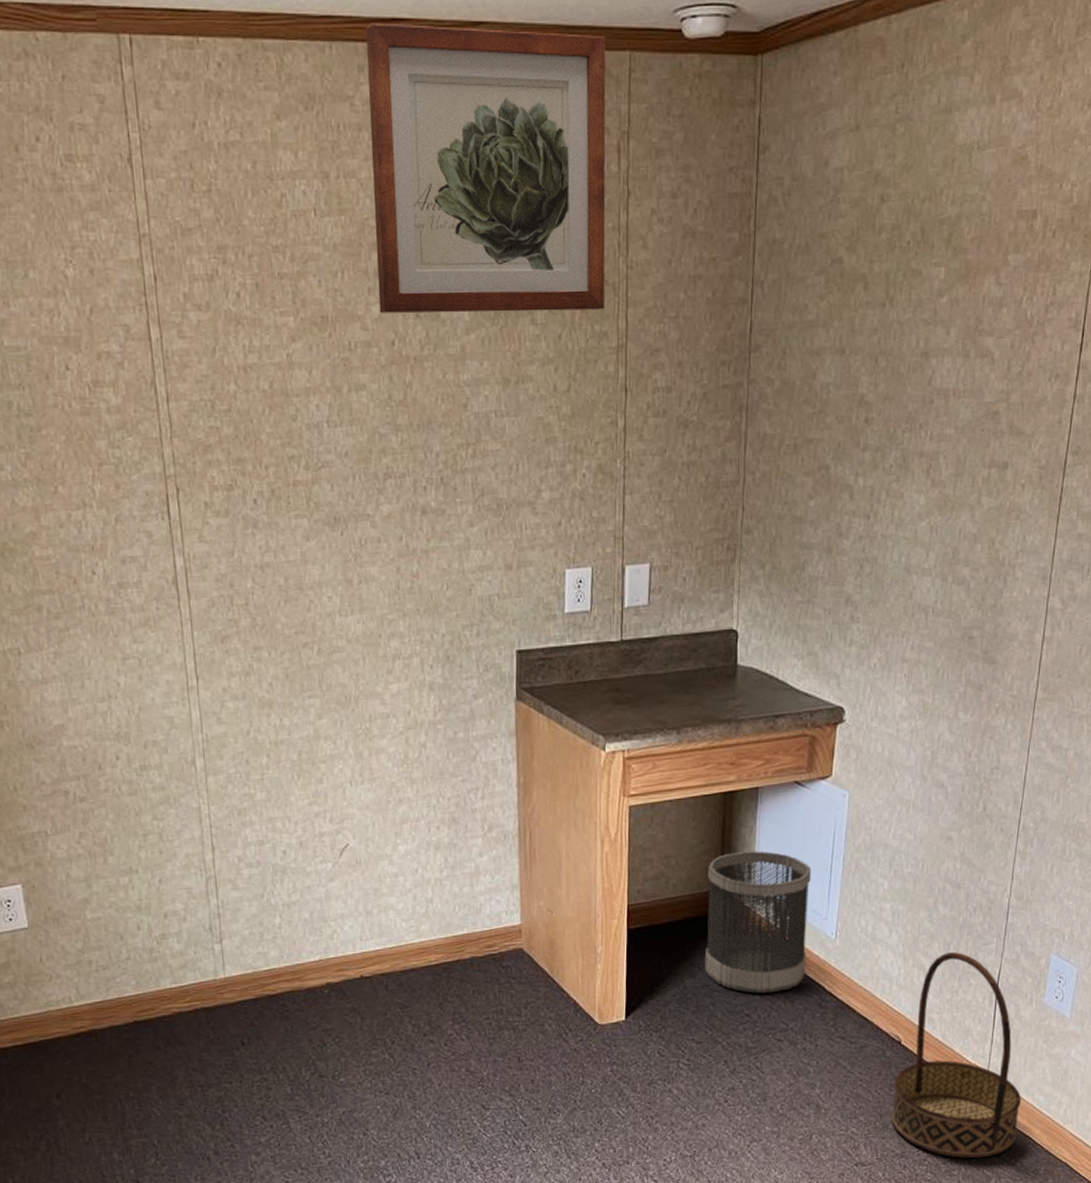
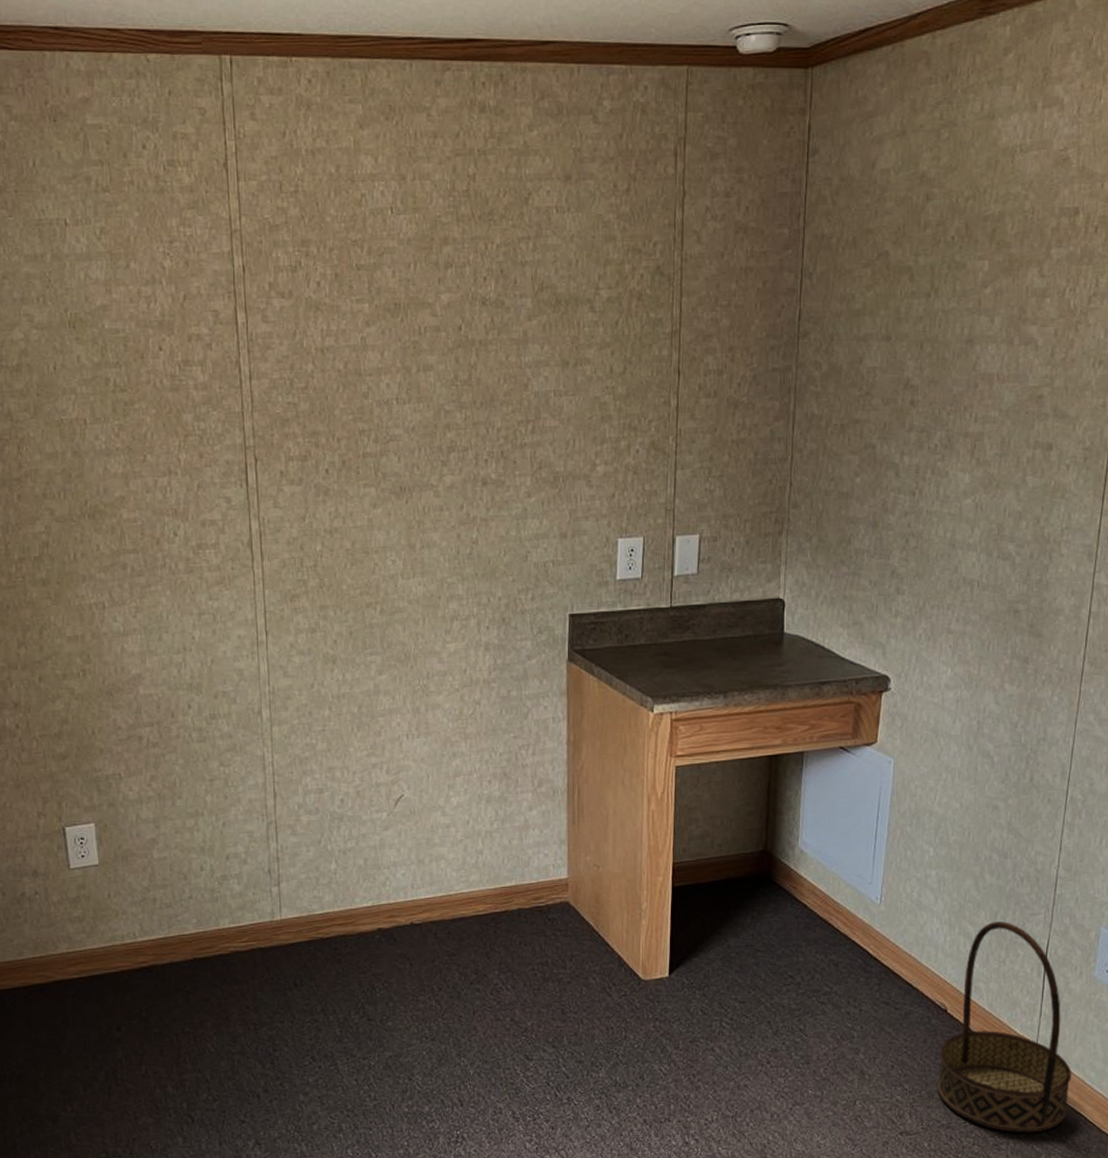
wall art: present [366,23,606,313] -> none [444,43,665,301]
wastebasket: present [705,851,812,994] -> none [749,814,857,956]

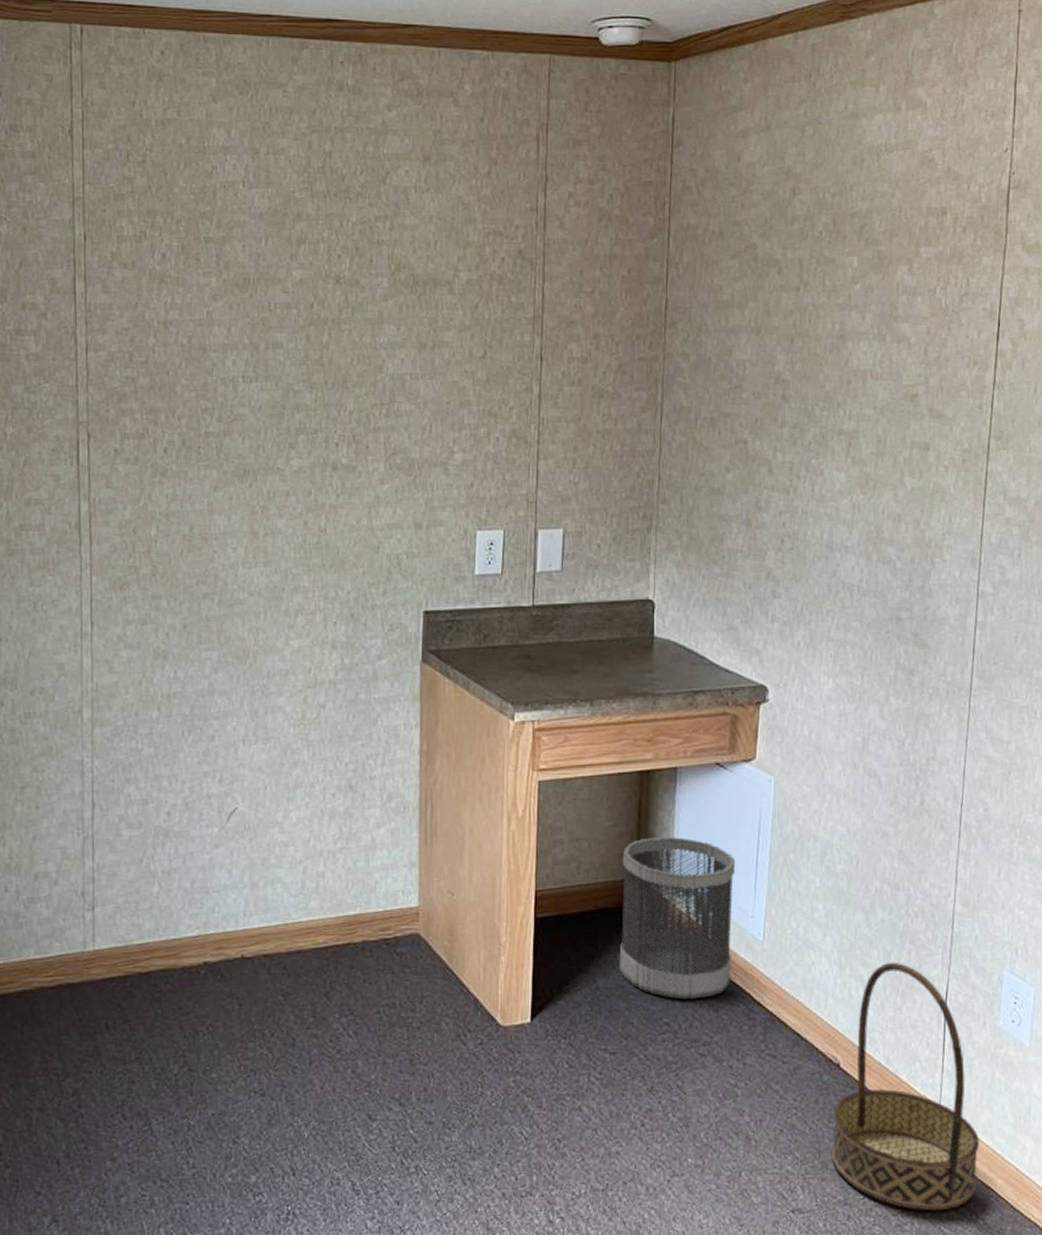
wastebasket: none [749,814,857,956] -> present [619,837,736,1000]

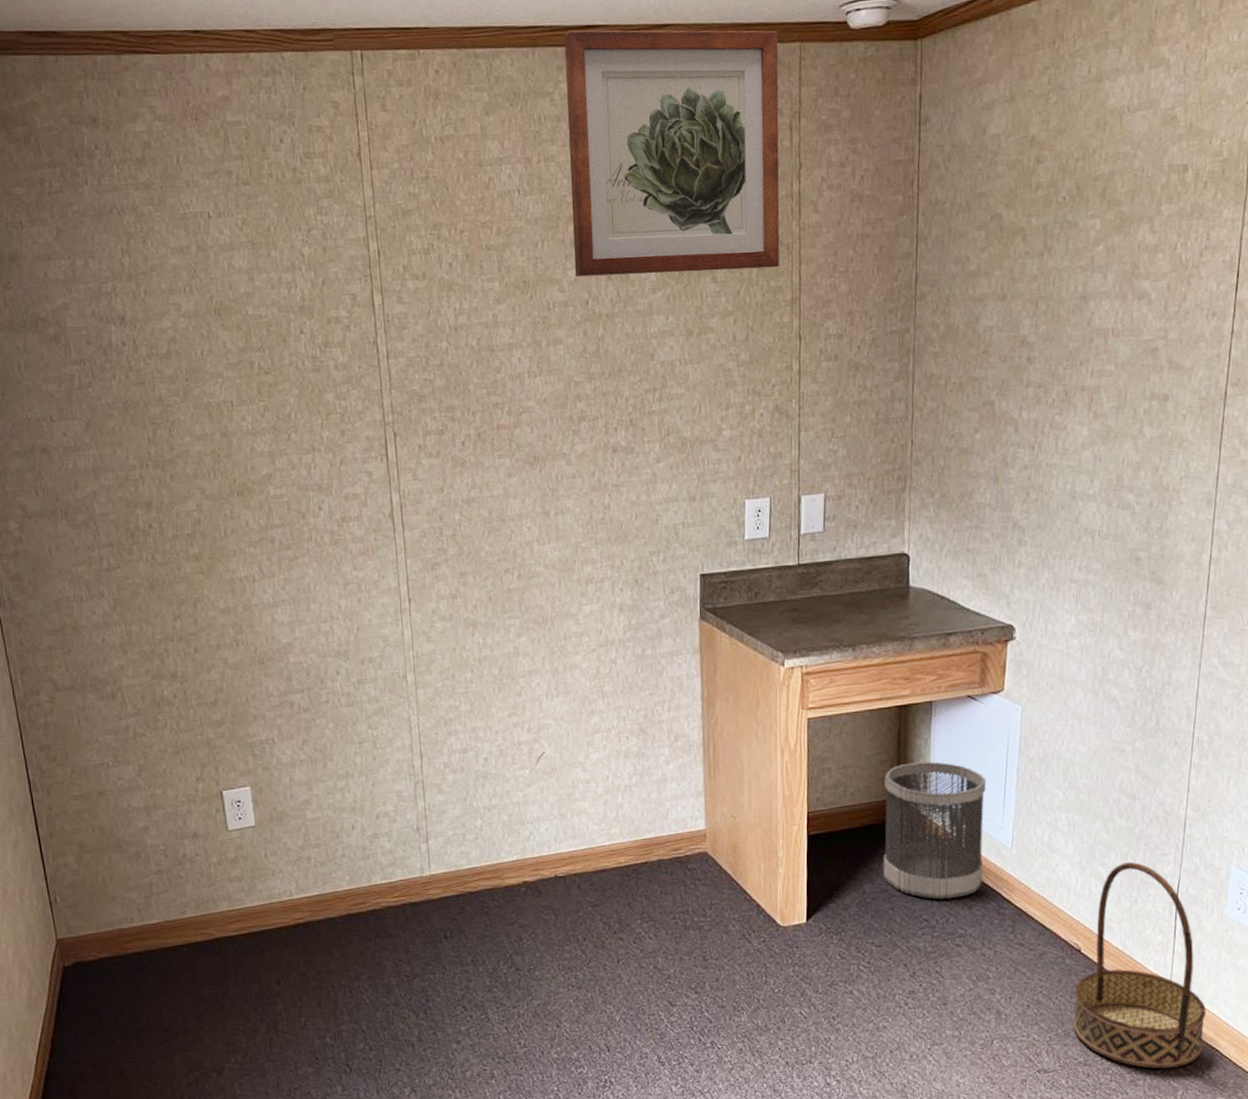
wall art: none [300,22,527,283] -> present [564,30,780,277]

